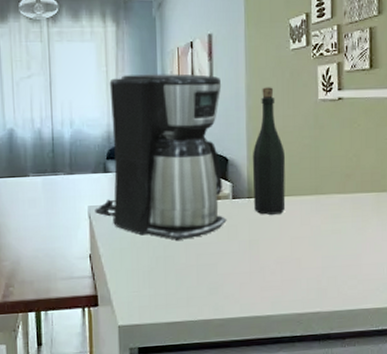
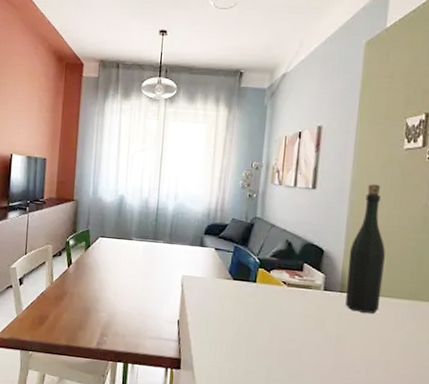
coffee maker: present [95,73,227,240] -> none [187,158,326,322]

